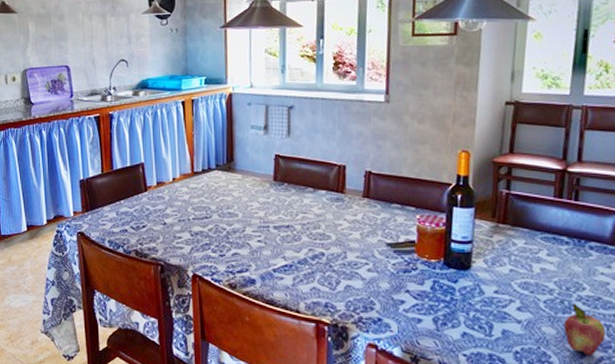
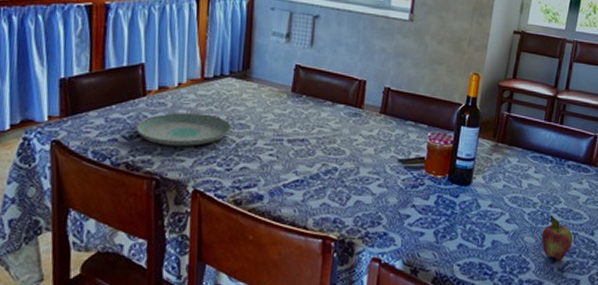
plate: none [141,205,222,235] -> present [136,113,232,146]

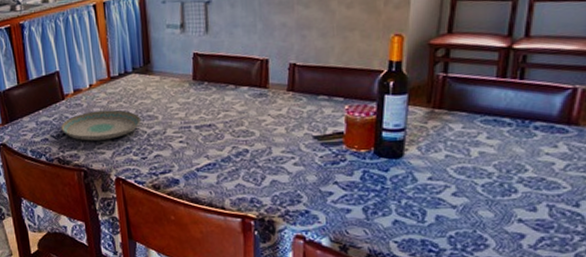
fruit: present [542,214,573,261] -> none [503,185,549,237]

